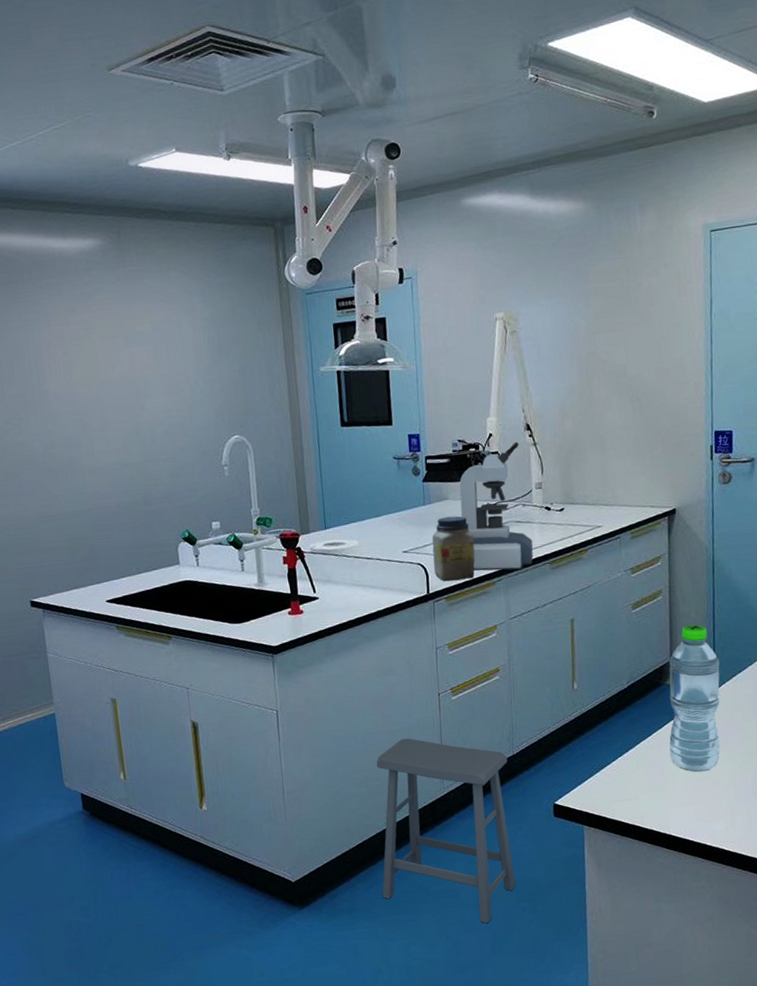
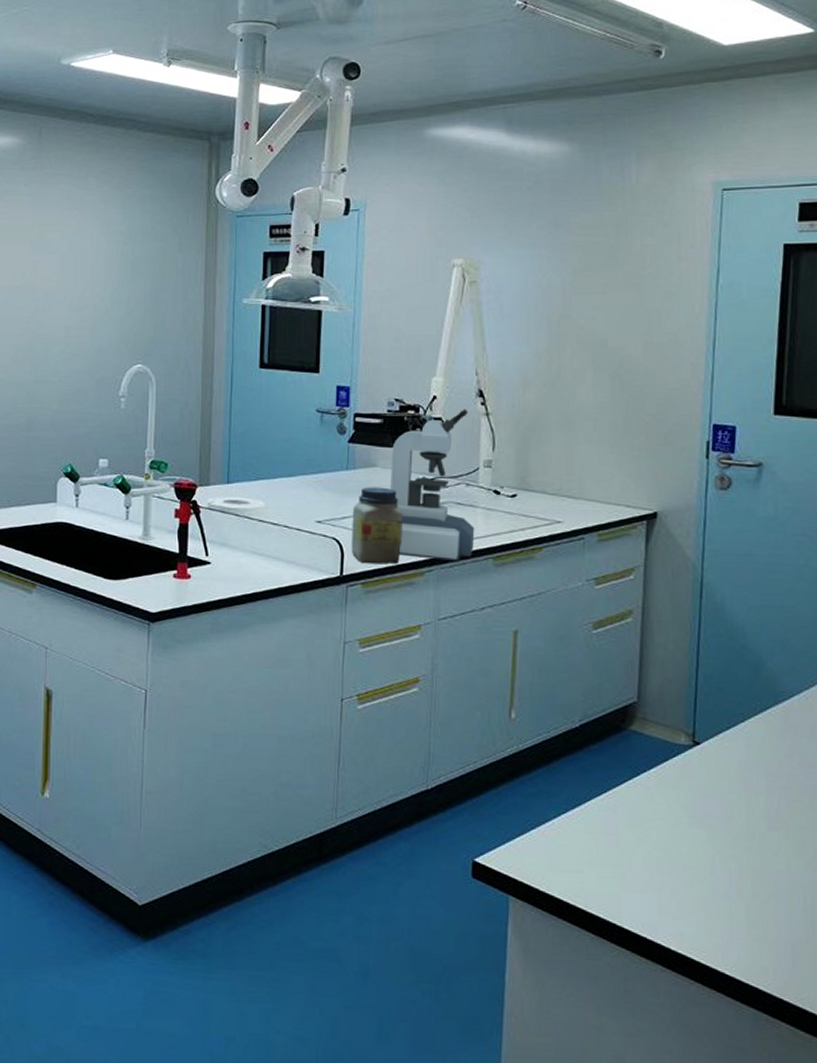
stool: present [376,738,516,923] -> none [246,748,419,1002]
water bottle: present [669,624,720,773] -> none [628,659,703,851]

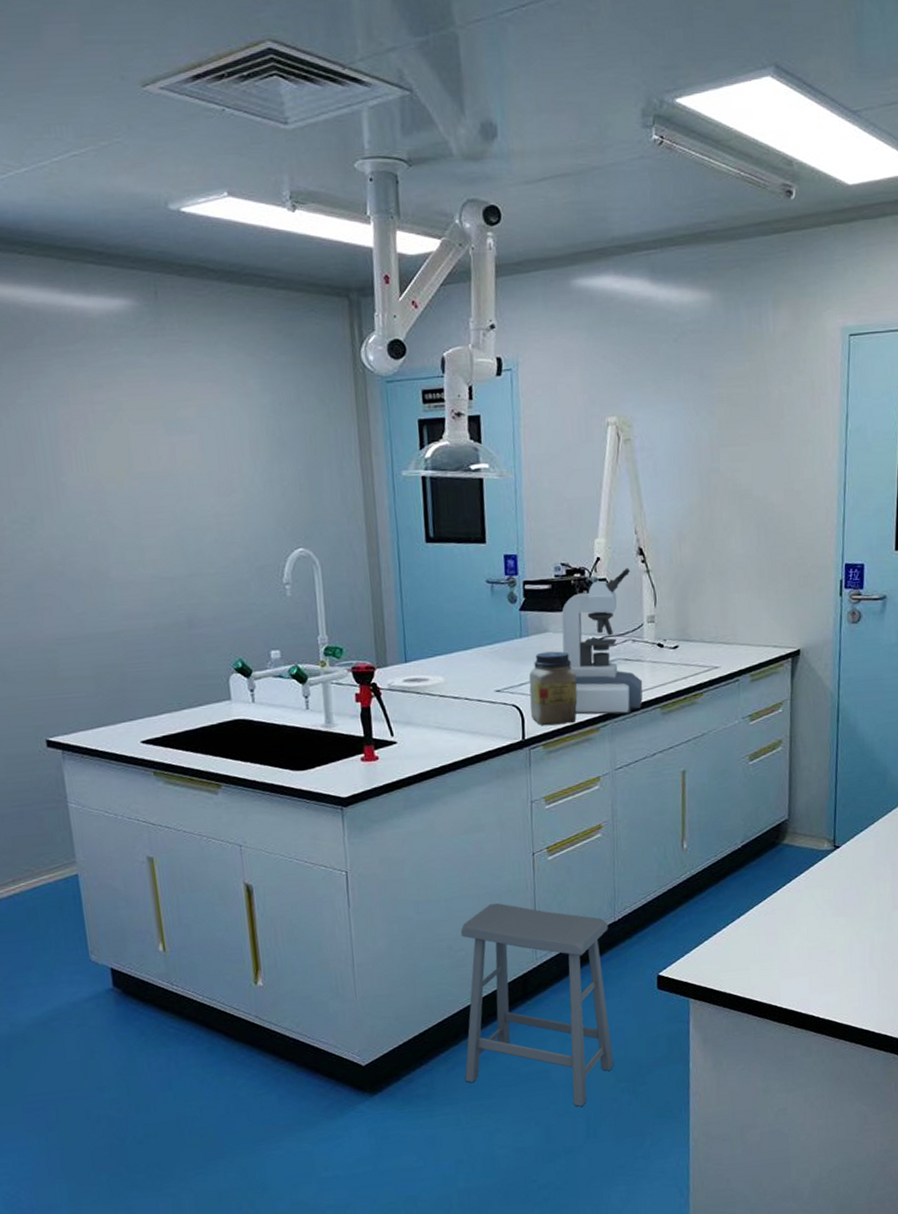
stool: none [246,748,419,1002] -> present [460,903,614,1107]

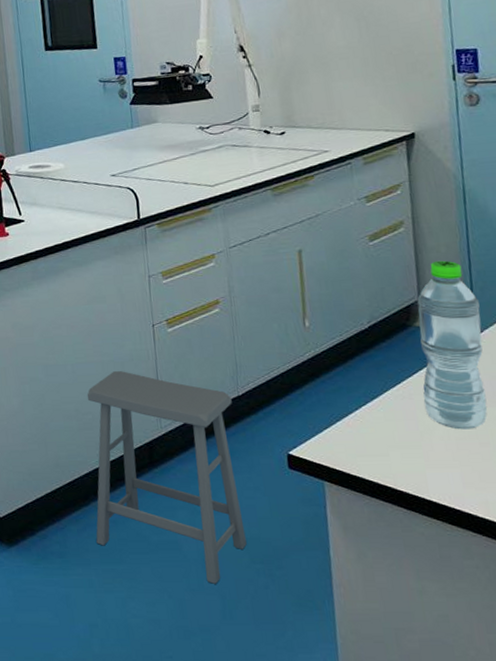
jar: present [528,651,578,726] -> none [141,139,189,207]
microscope: present [561,567,643,715] -> none [169,63,253,197]
water bottle: none [784,778,842,940] -> present [417,260,488,430]

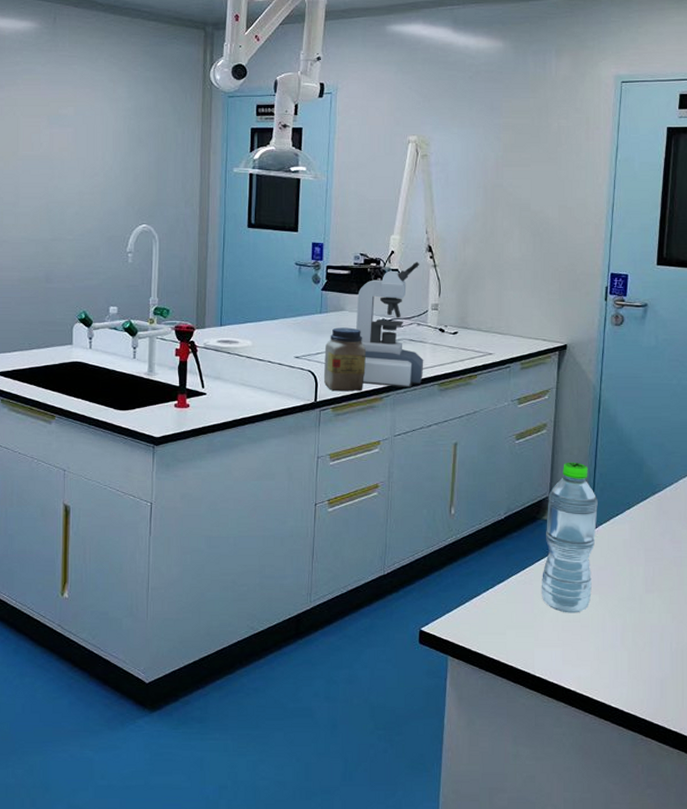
stool: present [87,371,247,584] -> none [236,546,377,748]
jar: none [141,139,189,207] -> present [323,327,367,392]
microscope: none [169,63,253,197] -> present [356,261,424,388]

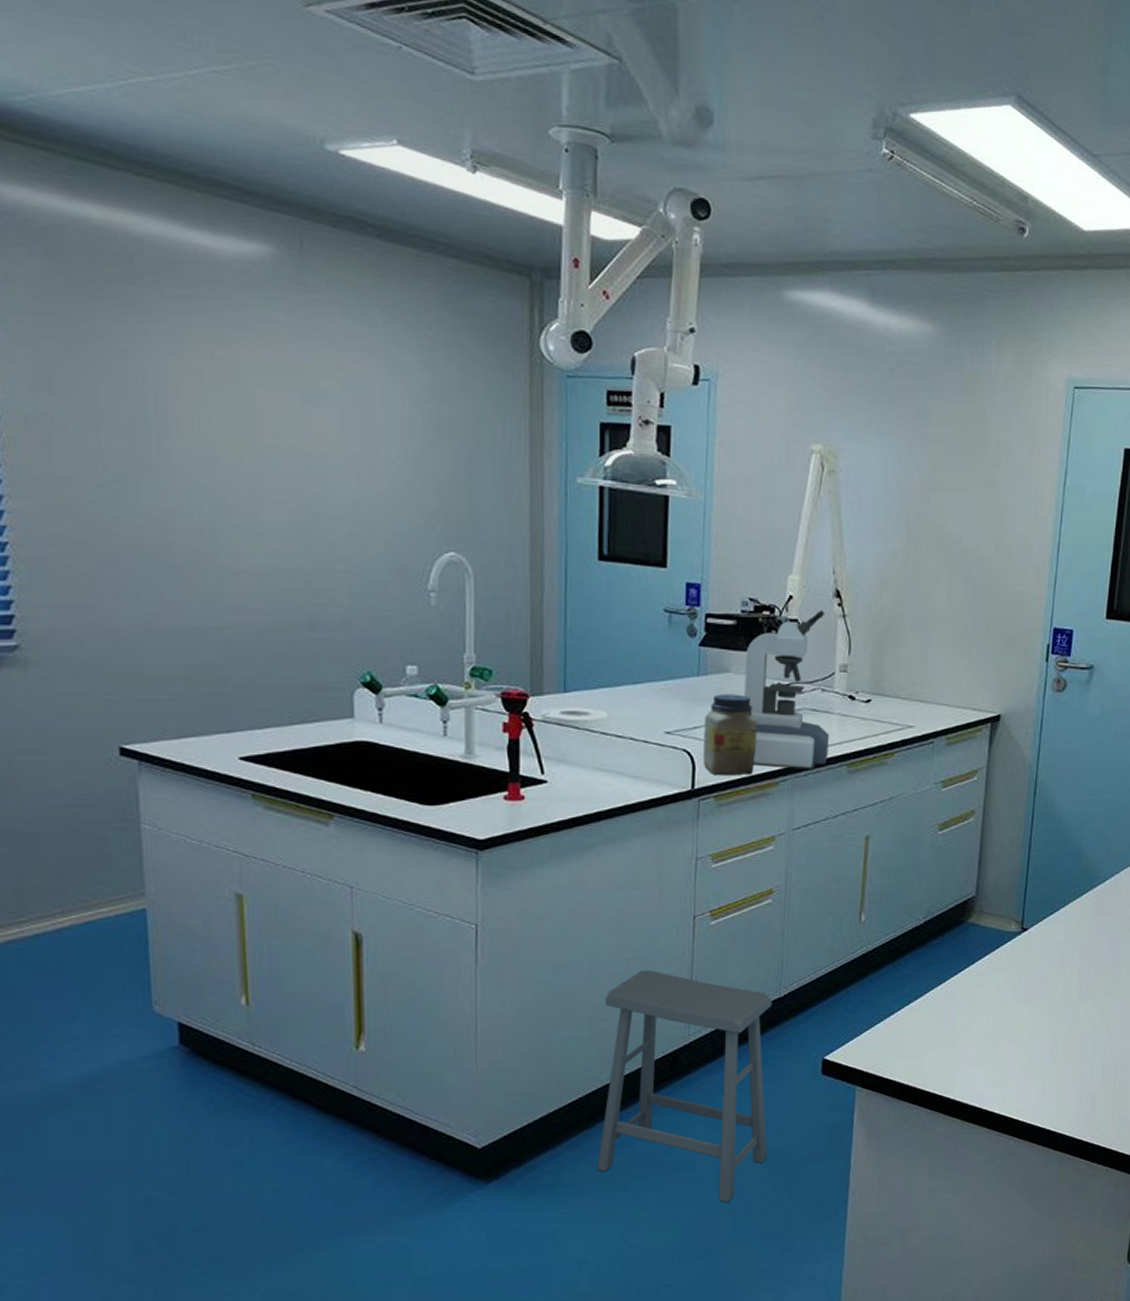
stool: none [236,546,377,748] -> present [597,970,772,1203]
water bottle: present [541,462,599,613] -> none [963,854,1032,1028]

